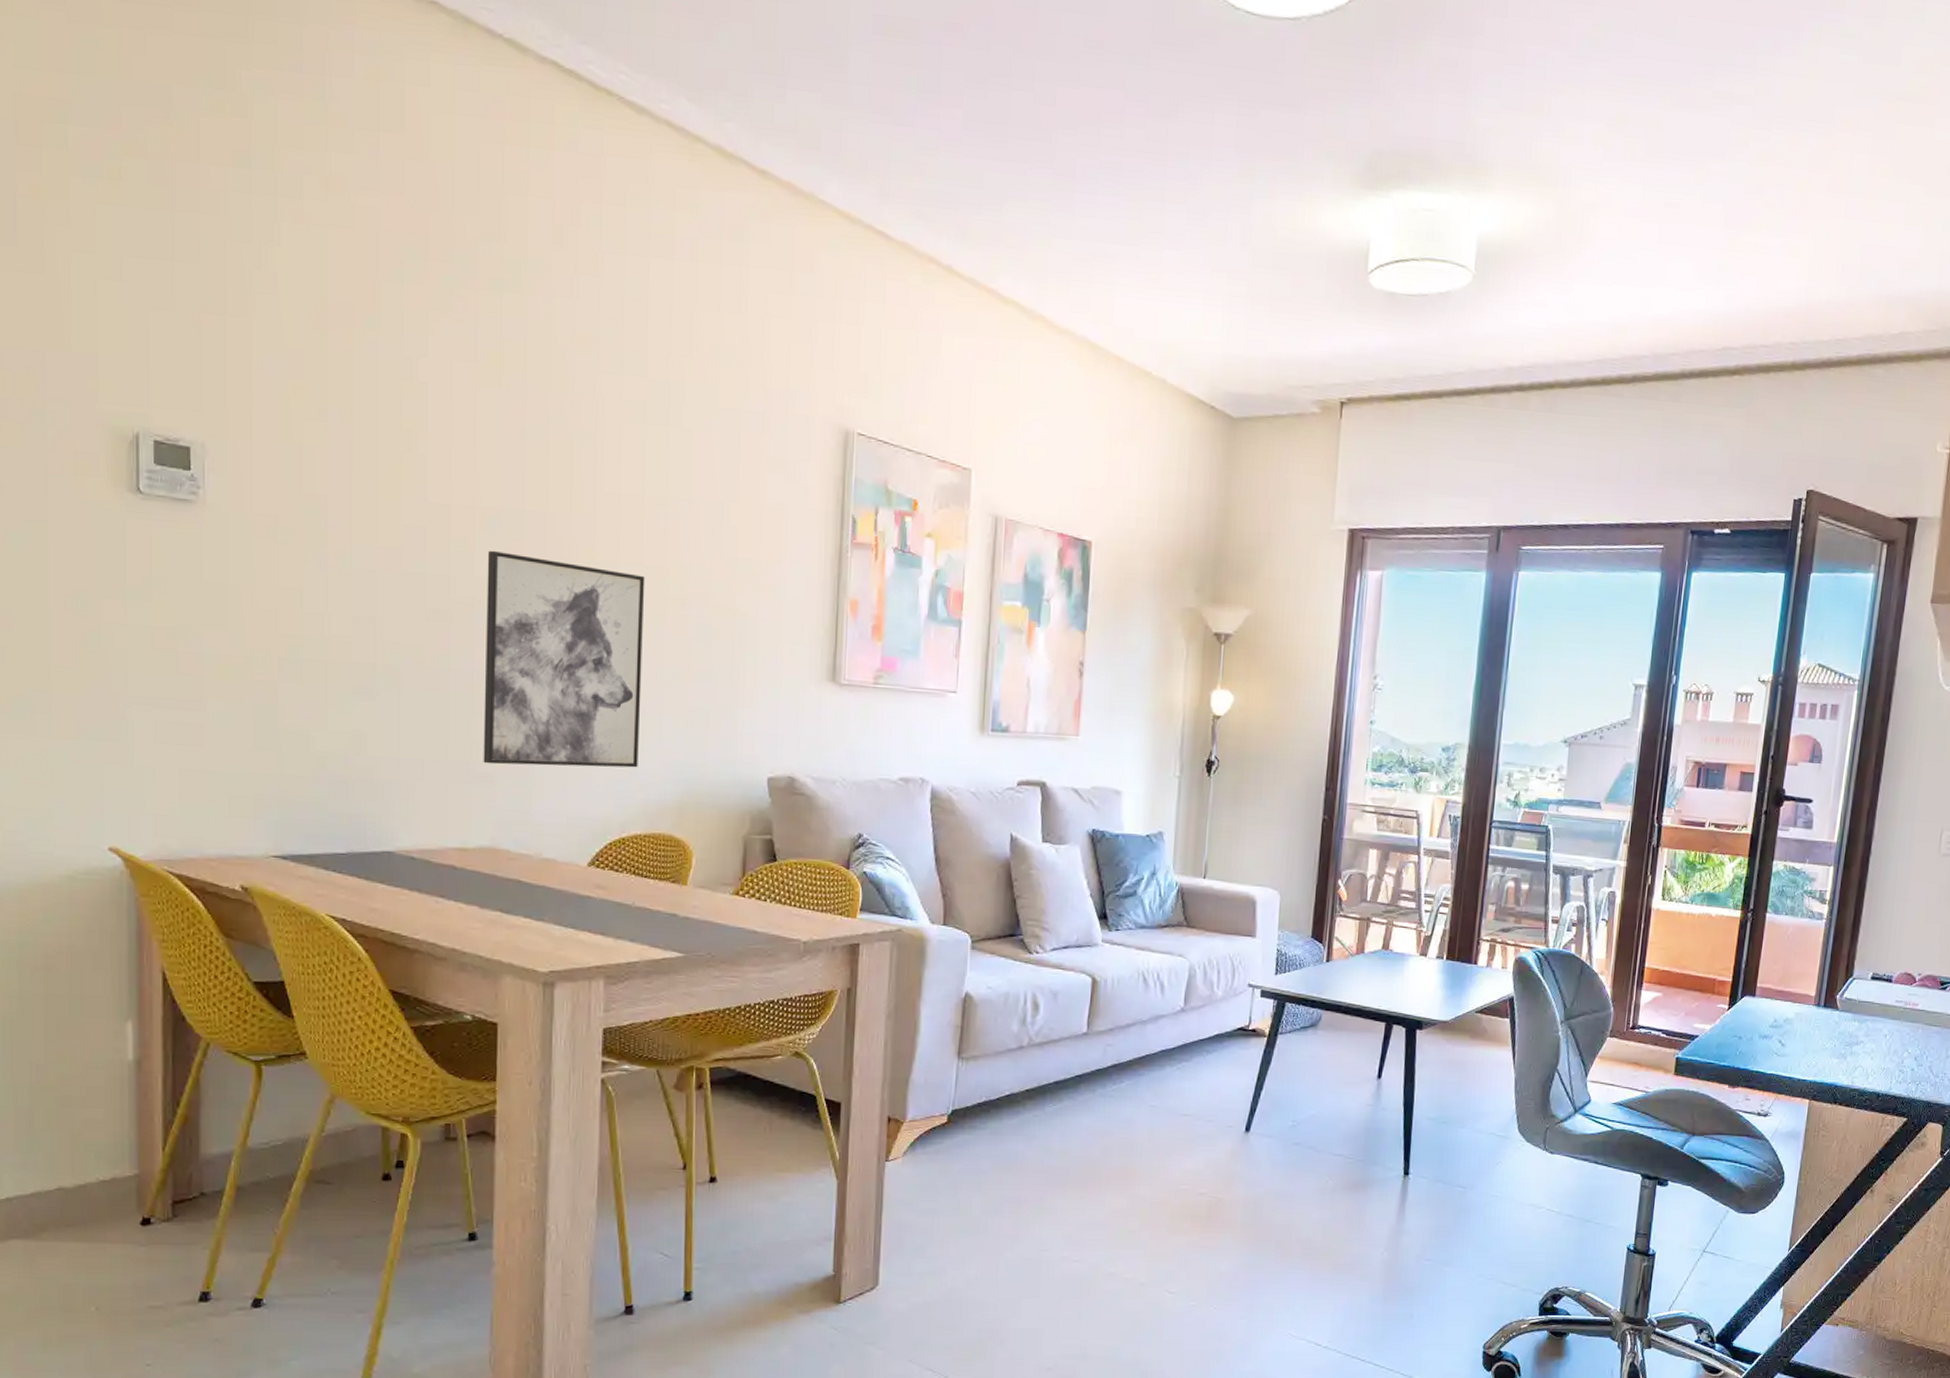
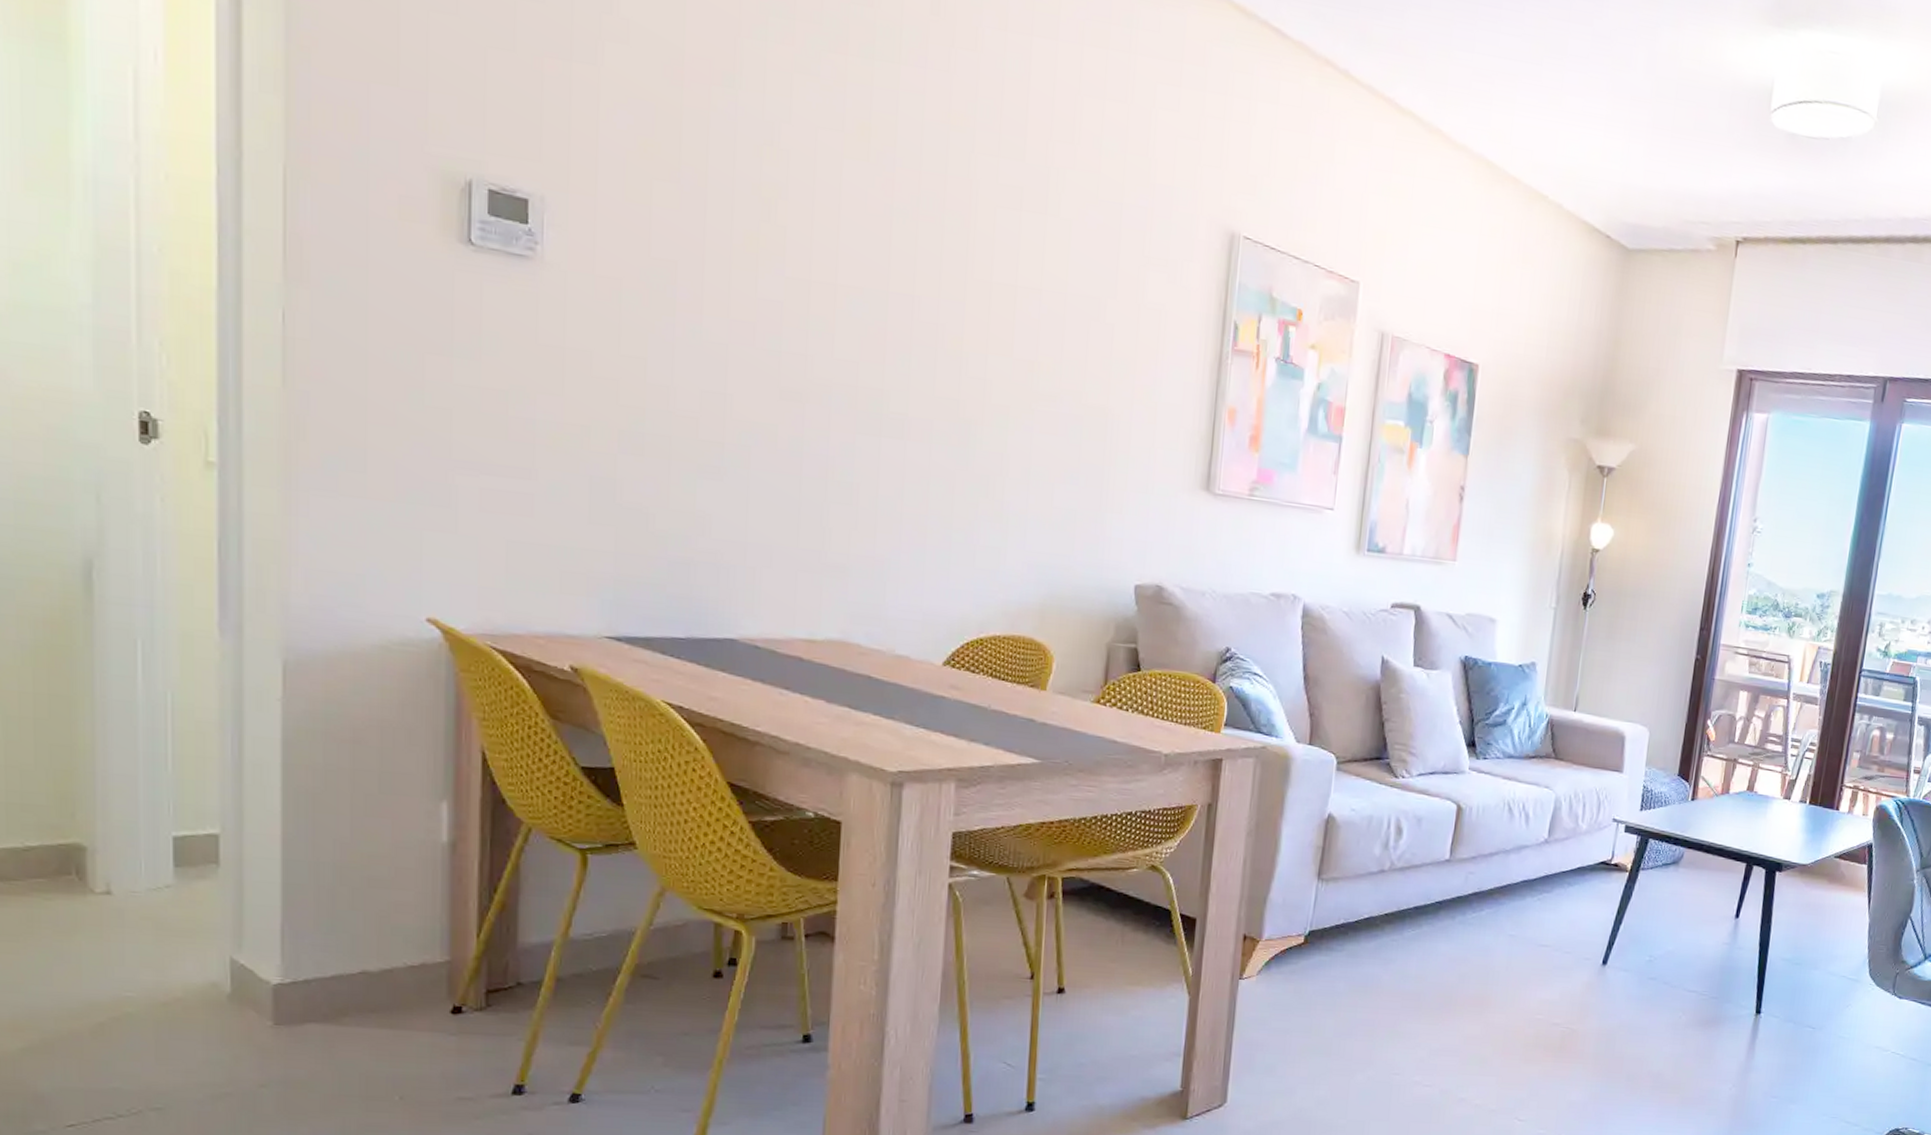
wall art: present [483,550,645,768] -> none [836,331,1015,567]

